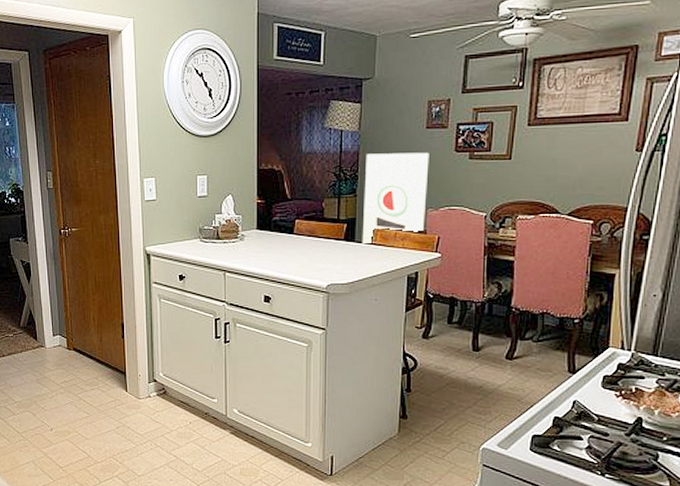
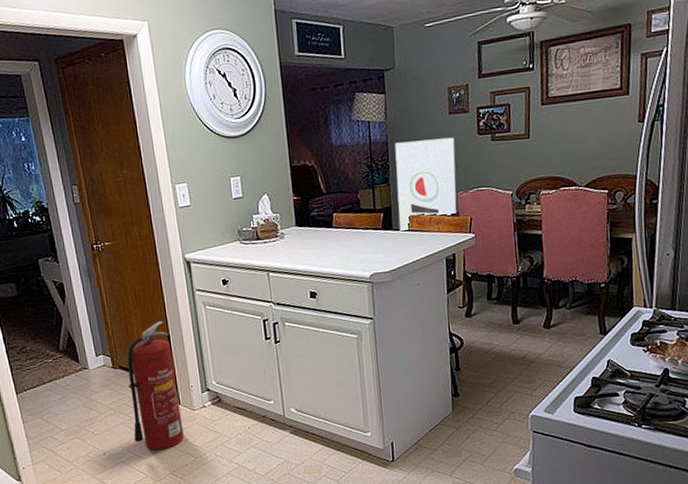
fire extinguisher: none [79,308,128,433] -> present [127,320,184,450]

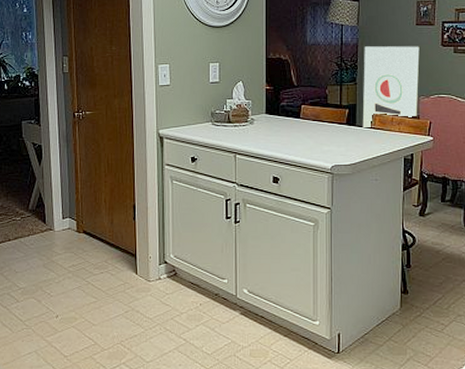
fire extinguisher: present [127,320,184,450] -> none [88,190,137,318]

